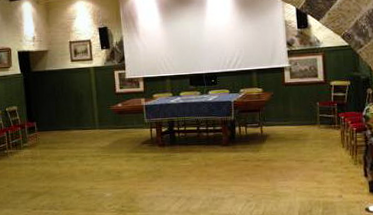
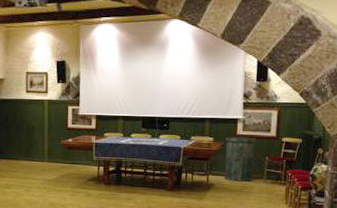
trash can: none [274,83,307,130] -> present [224,135,257,182]

